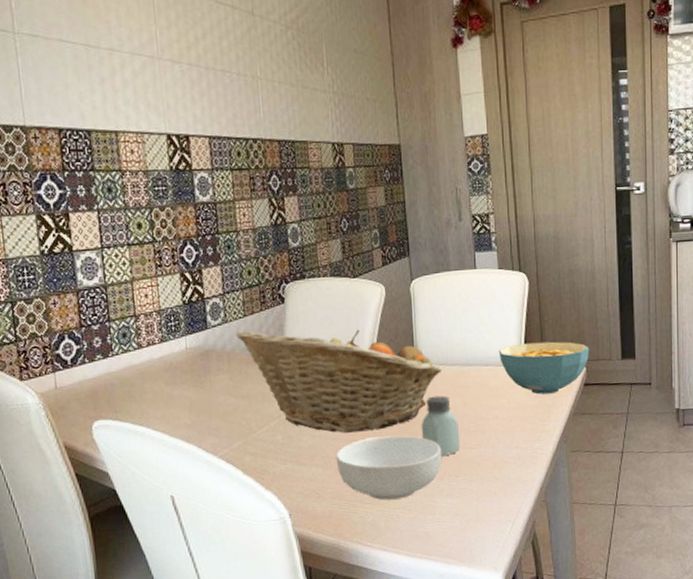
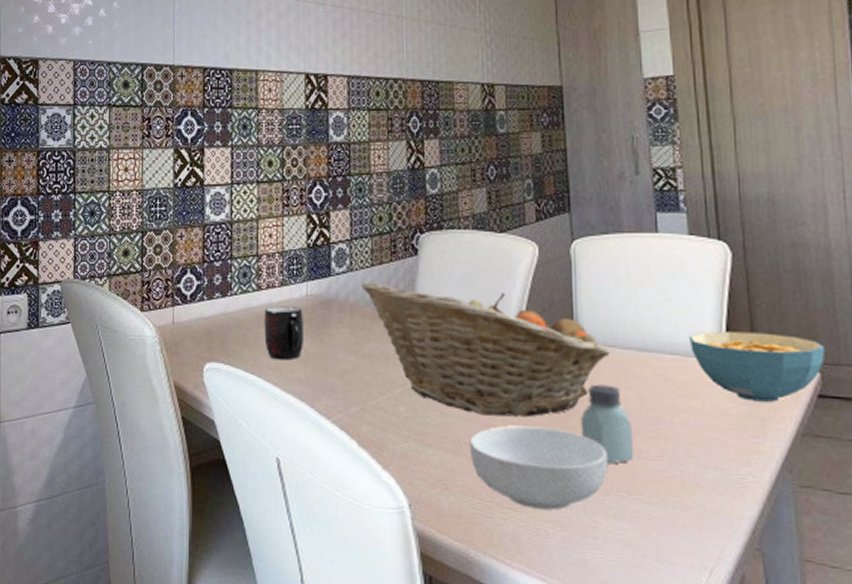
mug: none [146,359,187,410] -> present [264,306,303,360]

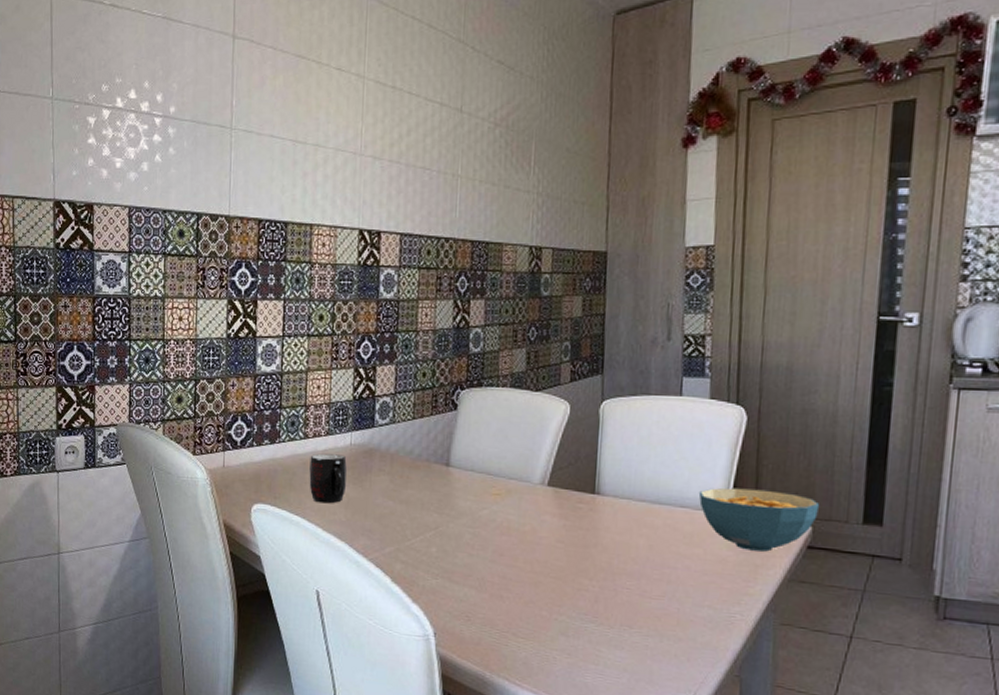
fruit basket: present [361,281,611,418] -> none [402,432,627,560]
cereal bowl: present [469,426,607,510] -> none [491,567,615,640]
saltshaker: present [580,384,635,464] -> none [593,532,639,602]

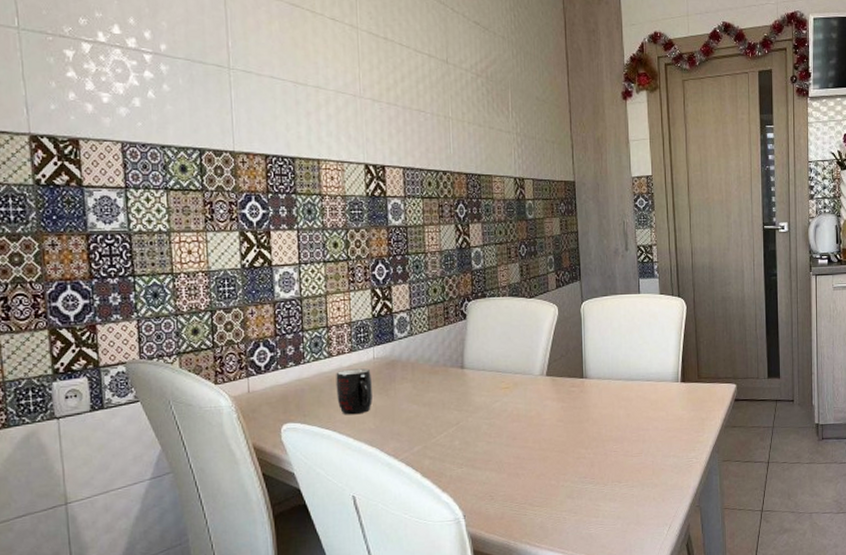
cereal bowl: present [698,487,820,552] -> none [658,360,740,408]

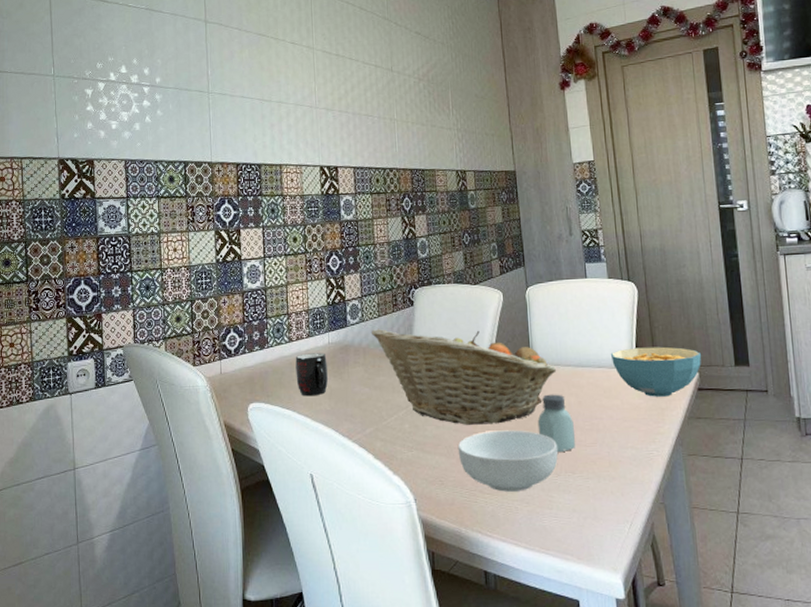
fruit basket: none [420,342,608,440] -> present [371,328,557,425]
cereal bowl: none [508,443,606,504] -> present [457,430,558,492]
saltshaker: none [587,407,623,464] -> present [537,394,576,453]
cereal bowl: none [658,360,740,408] -> present [610,346,702,397]

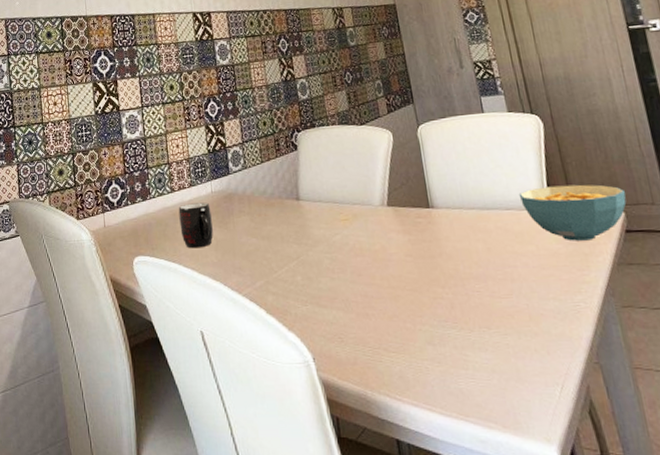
fruit basket: present [371,328,557,425] -> none [254,173,460,276]
cereal bowl: present [457,430,558,492] -> none [356,281,470,350]
saltshaker: present [537,394,576,453] -> none [442,240,489,306]

